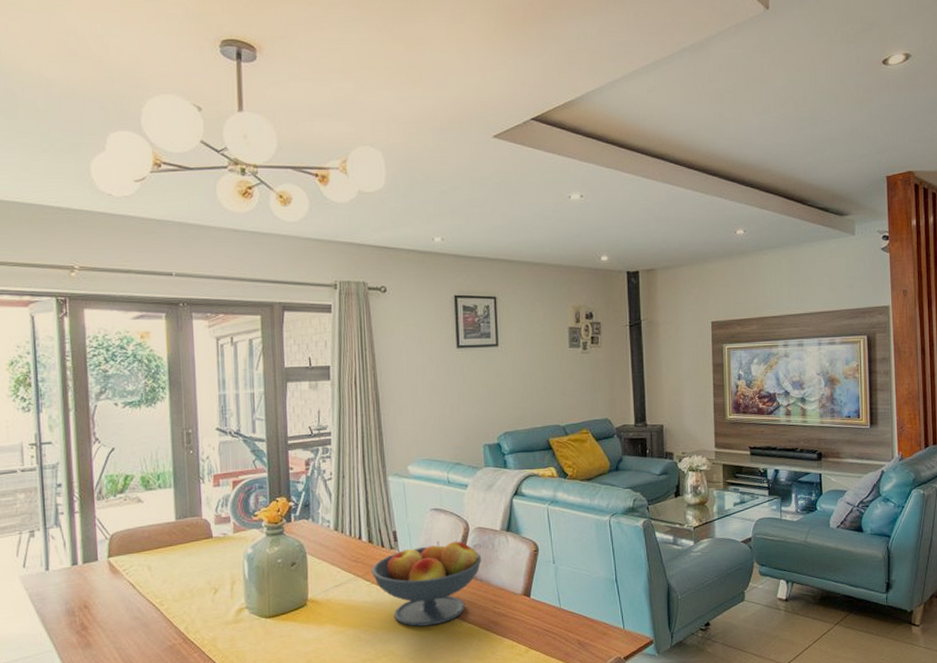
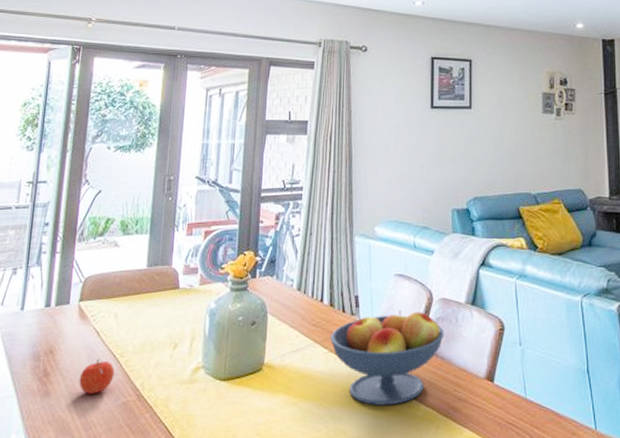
apple: none [120,609,156,642] -> present [79,359,115,394]

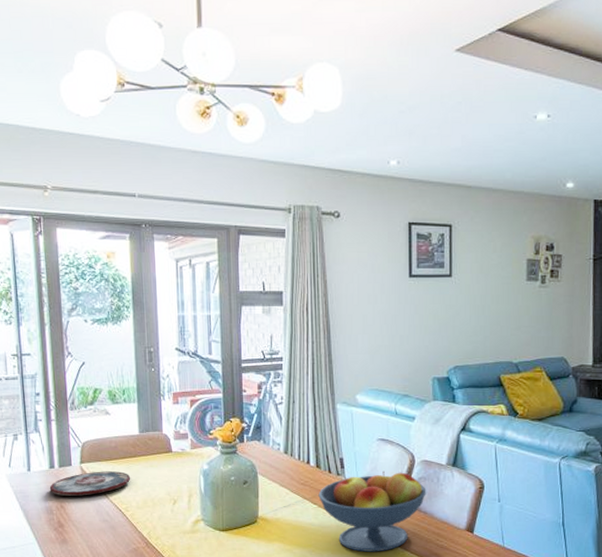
plate: none [41,310,132,339] -> present [49,471,131,496]
apple: present [79,359,115,394] -> none [91,512,122,542]

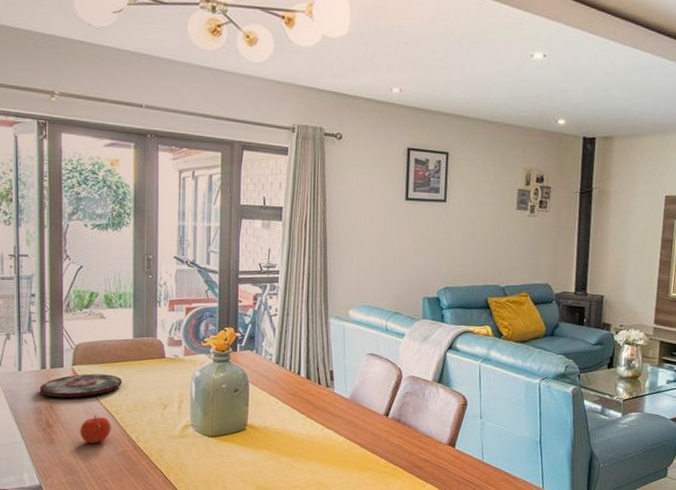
apple: none [91,512,122,542] -> present [80,415,111,444]
fruit bowl: present [318,470,426,552] -> none [307,384,412,463]

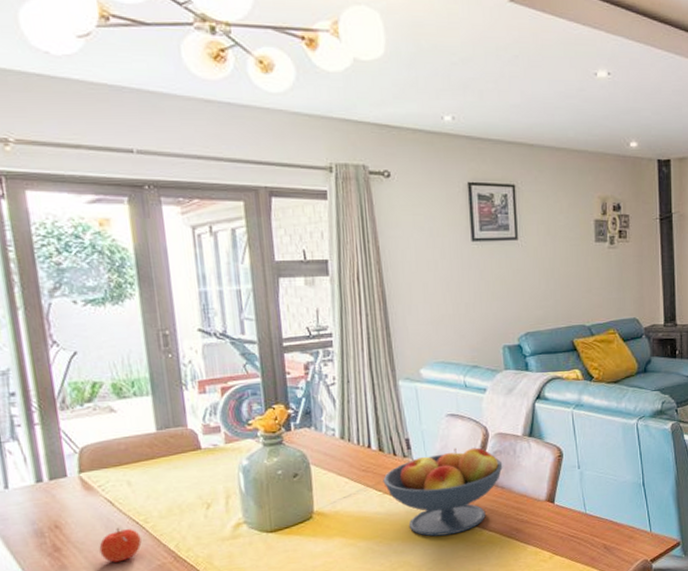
plate: present [39,373,123,397] -> none [37,477,149,514]
fruit bowl: none [307,384,412,463] -> present [383,447,503,537]

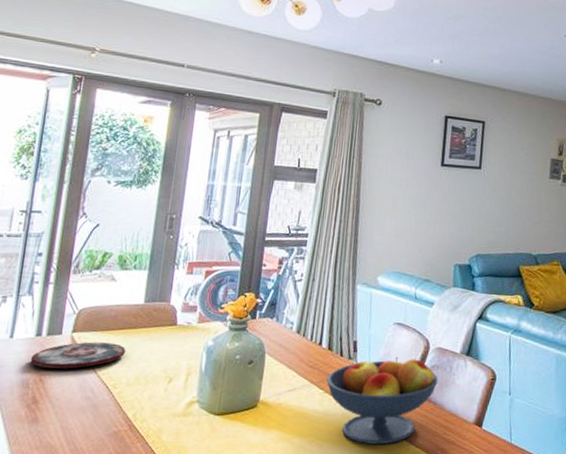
plate: none [37,477,149,514] -> present [30,342,126,369]
apple: present [99,527,142,563] -> none [69,389,107,423]

